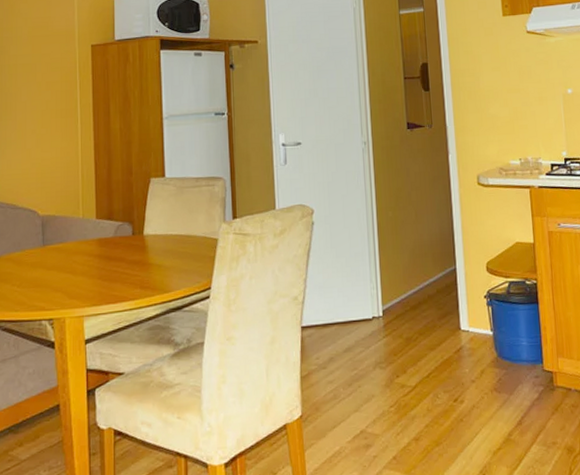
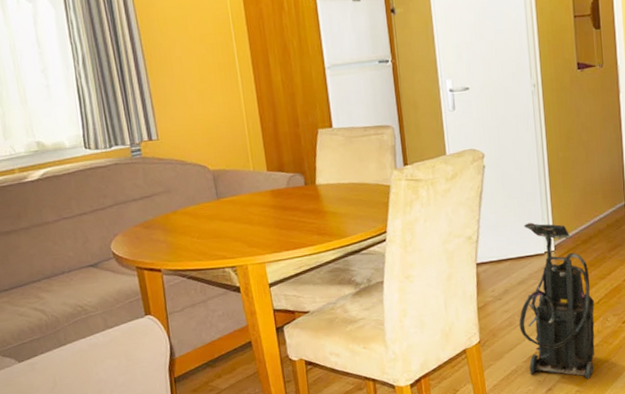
vacuum cleaner: none [344,284,425,466] -> present [519,222,595,379]

